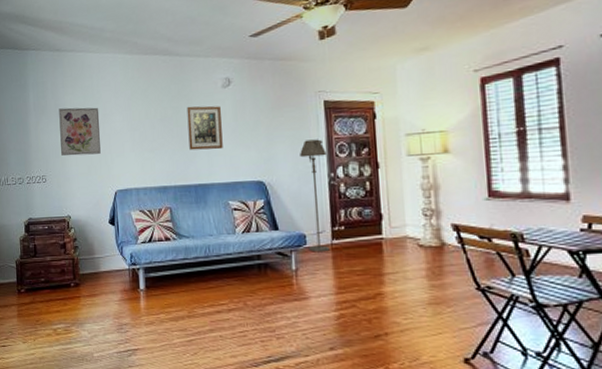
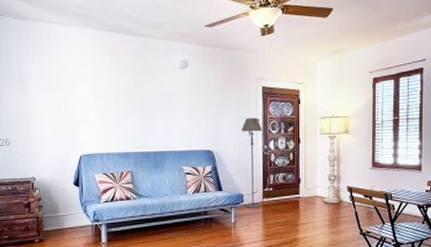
wall art: present [59,107,101,156] -> none [23,75,66,122]
wall art: present [187,106,223,151] -> none [148,82,179,122]

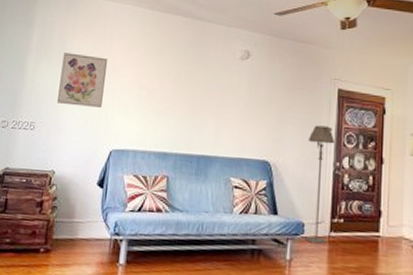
wall art: none [23,75,66,122] -> present [57,52,108,108]

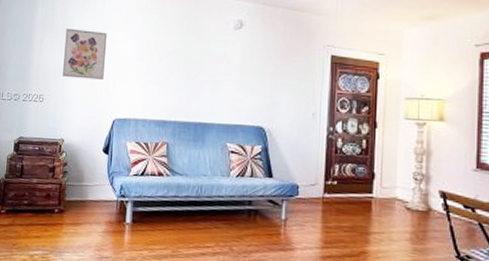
floor lamp: present [305,125,334,244] -> none [300,91,328,205]

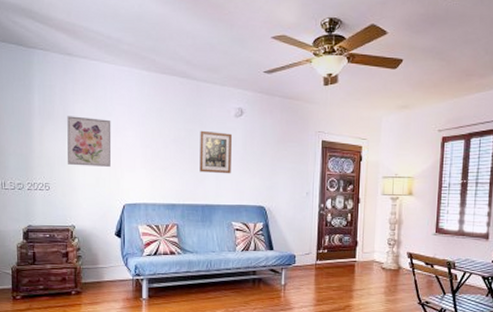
wall art: none [194,43,230,90] -> present [200,130,232,174]

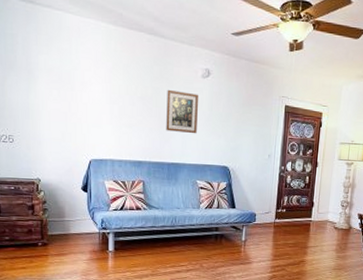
wall art: present [67,116,112,167] -> none [30,67,77,121]

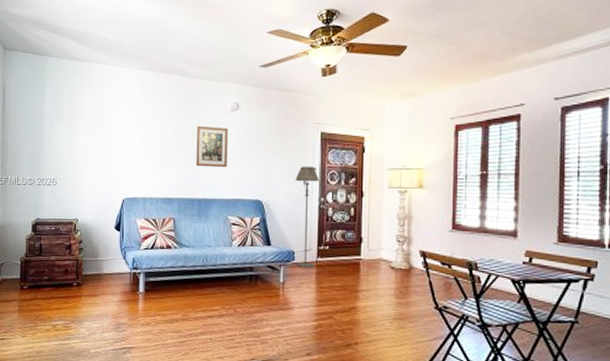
floor lamp: none [256,136,281,228] -> present [296,166,319,268]

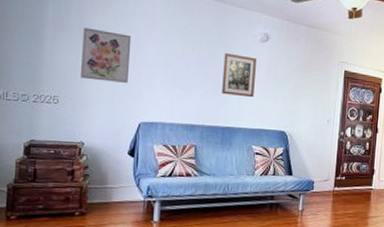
wall art: none [74,116,114,162] -> present [81,28,132,83]
floor lamp: present [296,166,319,268] -> none [314,101,340,197]

